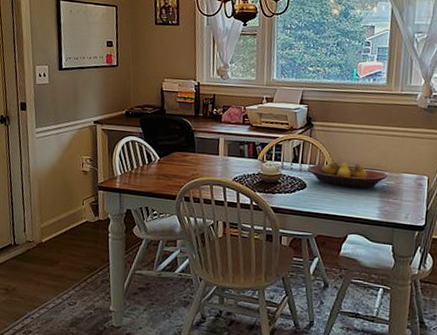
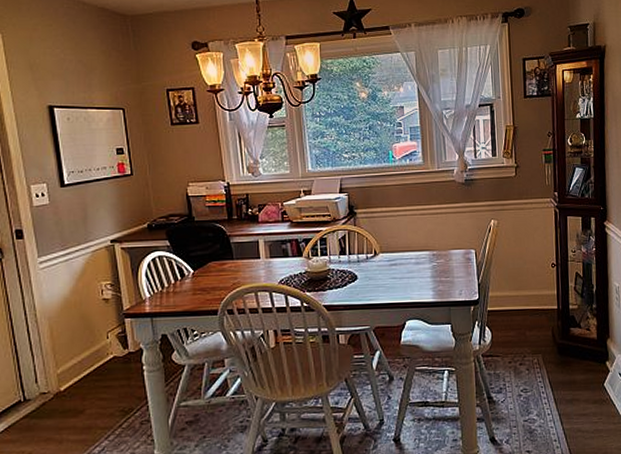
fruit bowl: present [306,161,388,189] -> none [355,246,437,273]

